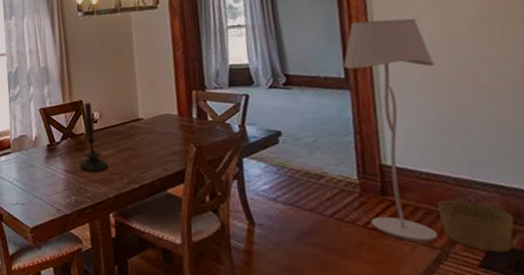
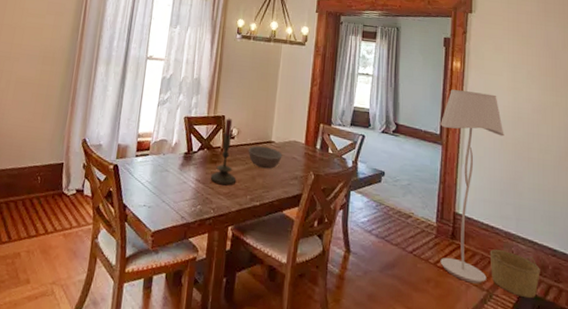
bowl: none [114,125,155,149] -> present [248,146,283,169]

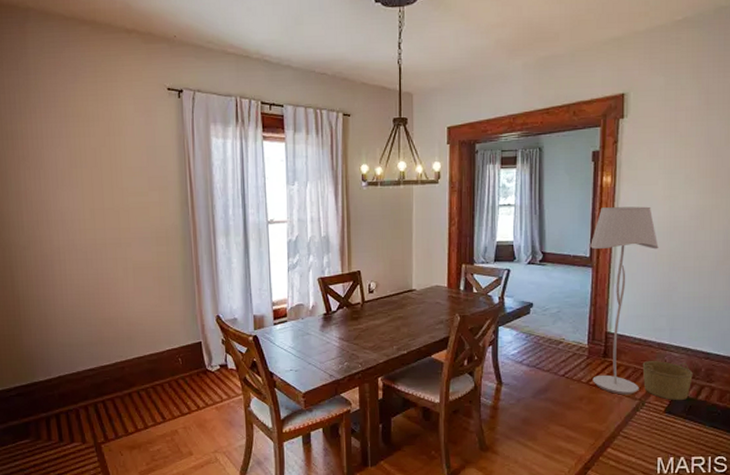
candle: present [210,117,236,186] -> none [353,272,380,340]
bowl: present [248,146,283,169] -> none [389,295,425,318]

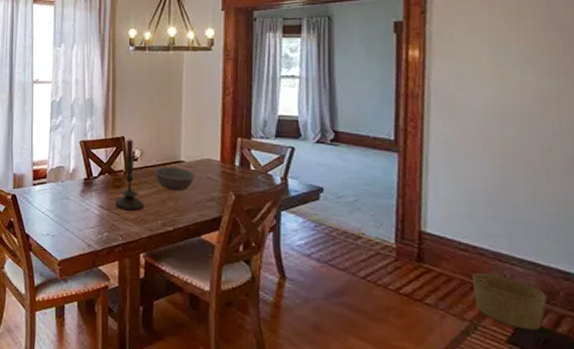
candle: none [353,272,380,340] -> present [115,138,143,211]
bowl: none [389,295,425,318] -> present [154,166,195,191]
floor lamp: present [590,206,659,395] -> none [395,85,487,313]

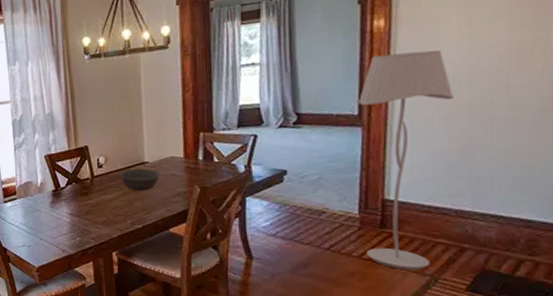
candle: present [115,138,143,211] -> none [84,146,112,215]
floor lamp: none [395,85,487,313] -> present [359,49,454,270]
basket: present [471,273,547,331] -> none [433,231,507,278]

